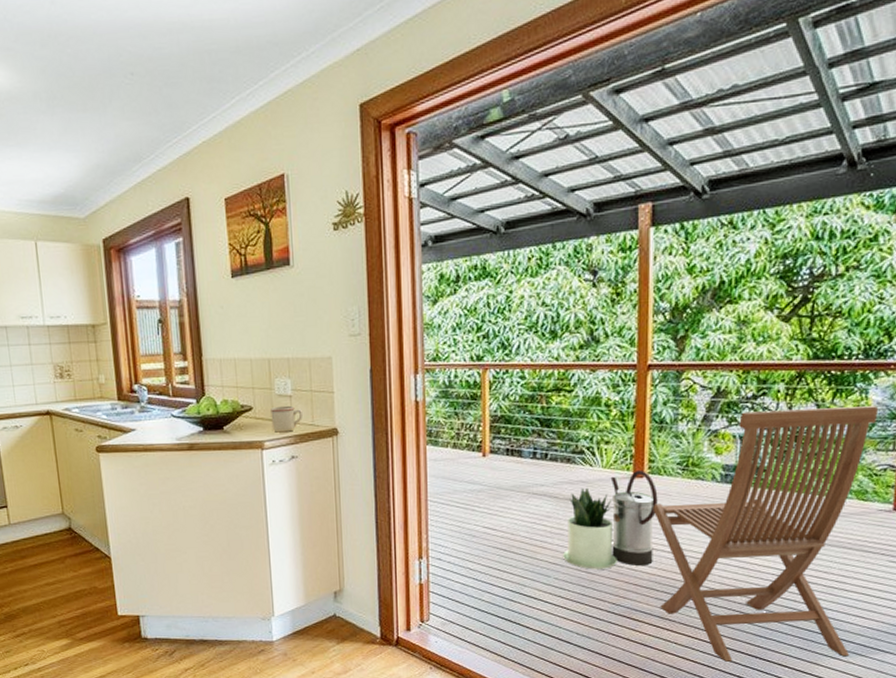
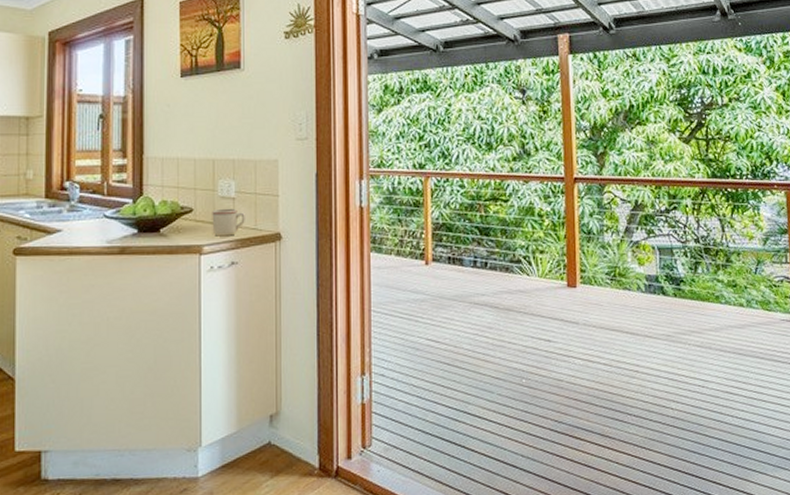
planter: present [562,487,617,570] -> none [504,297,557,384]
watering can: present [610,469,658,566] -> none [546,279,591,379]
deck chair: present [653,406,879,662] -> none [587,221,775,482]

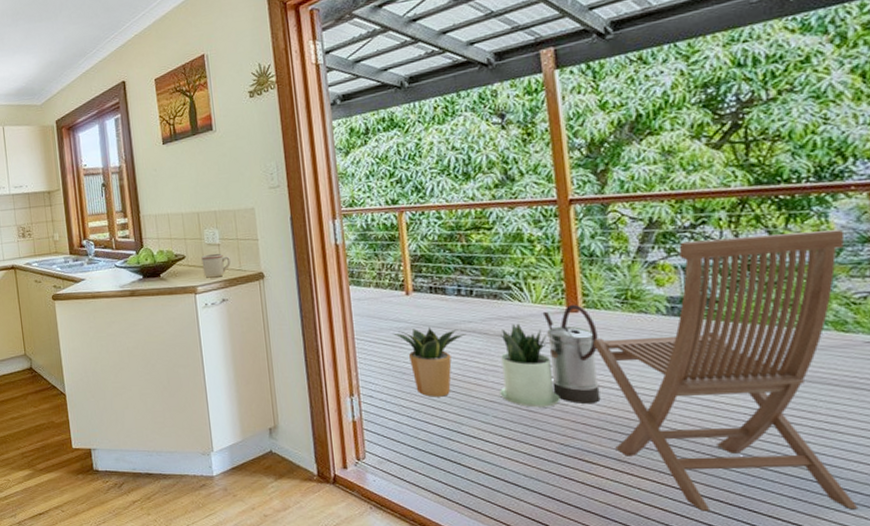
potted plant: none [410,299,479,375] -> present [393,326,467,397]
planter: none [504,297,557,384] -> present [499,323,560,408]
watering can: none [546,279,591,379] -> present [542,304,601,404]
deck chair: none [587,221,775,482] -> present [593,229,859,511]

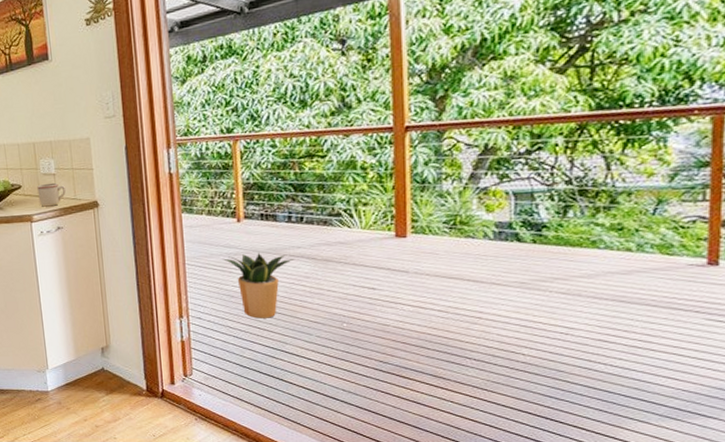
planter: present [499,323,560,408] -> none [323,248,383,328]
watering can: present [542,304,601,404] -> none [370,229,424,324]
deck chair: present [593,229,859,511] -> none [419,154,682,422]

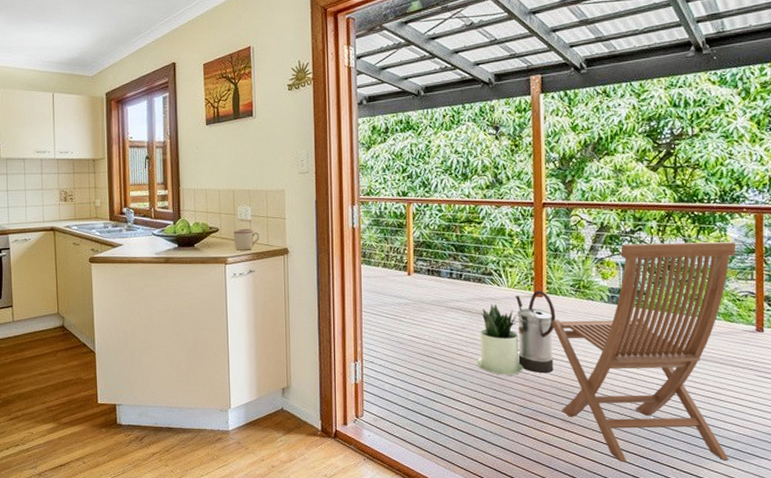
potted plant: present [223,252,295,319] -> none [394,303,454,364]
planter: none [323,248,383,328] -> present [476,303,523,375]
watering can: none [370,229,424,324] -> present [515,290,556,373]
deck chair: none [419,154,682,422] -> present [552,242,737,462]

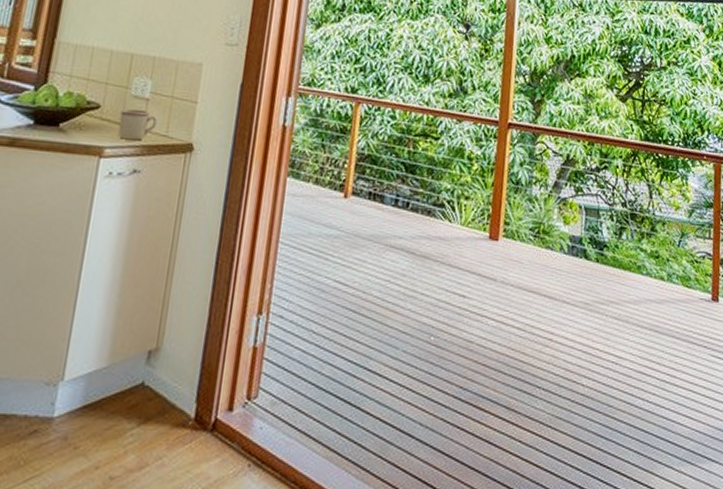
planter: present [476,303,523,375] -> none [413,245,468,344]
watering can: present [515,290,556,373] -> none [463,231,511,342]
deck chair: present [552,242,737,462] -> none [505,183,697,467]

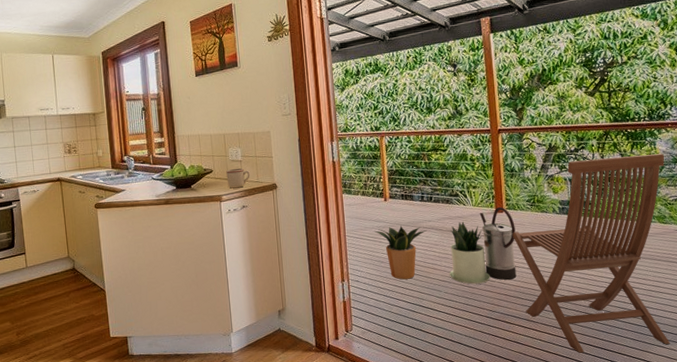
potted plant: none [321,238,395,323] -> present [374,225,427,280]
planter: none [413,245,468,344] -> present [449,221,490,285]
watering can: none [463,231,511,342] -> present [479,206,517,280]
deck chair: none [505,183,697,467] -> present [512,153,671,353]

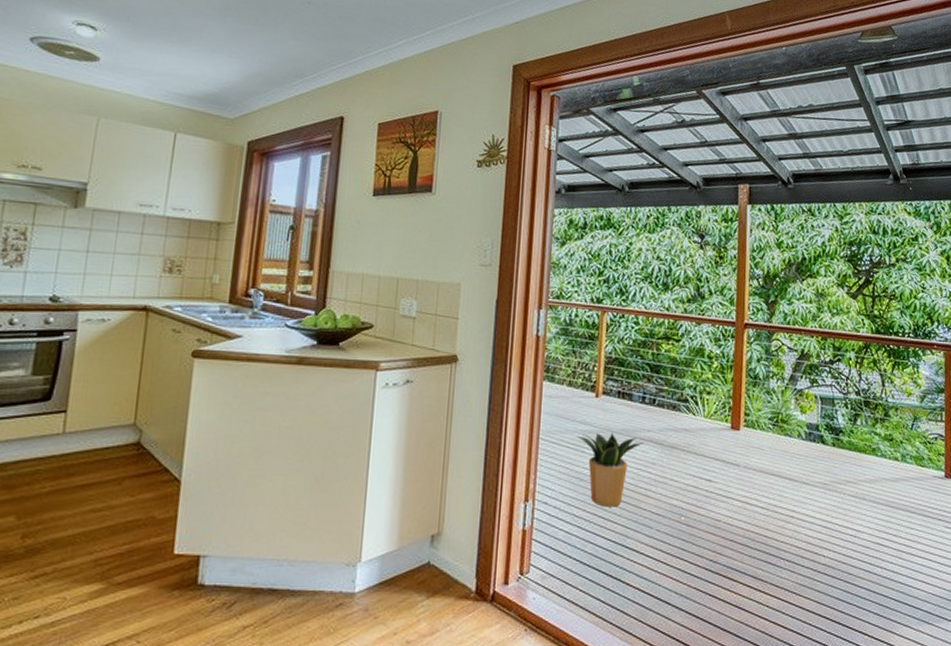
mug: present [226,168,250,189] -> none [390,326,424,355]
planter: present [449,221,490,285] -> none [664,436,715,522]
watering can: present [479,206,517,280] -> none [710,422,752,520]
deck chair: present [512,153,671,353] -> none [748,375,928,628]

